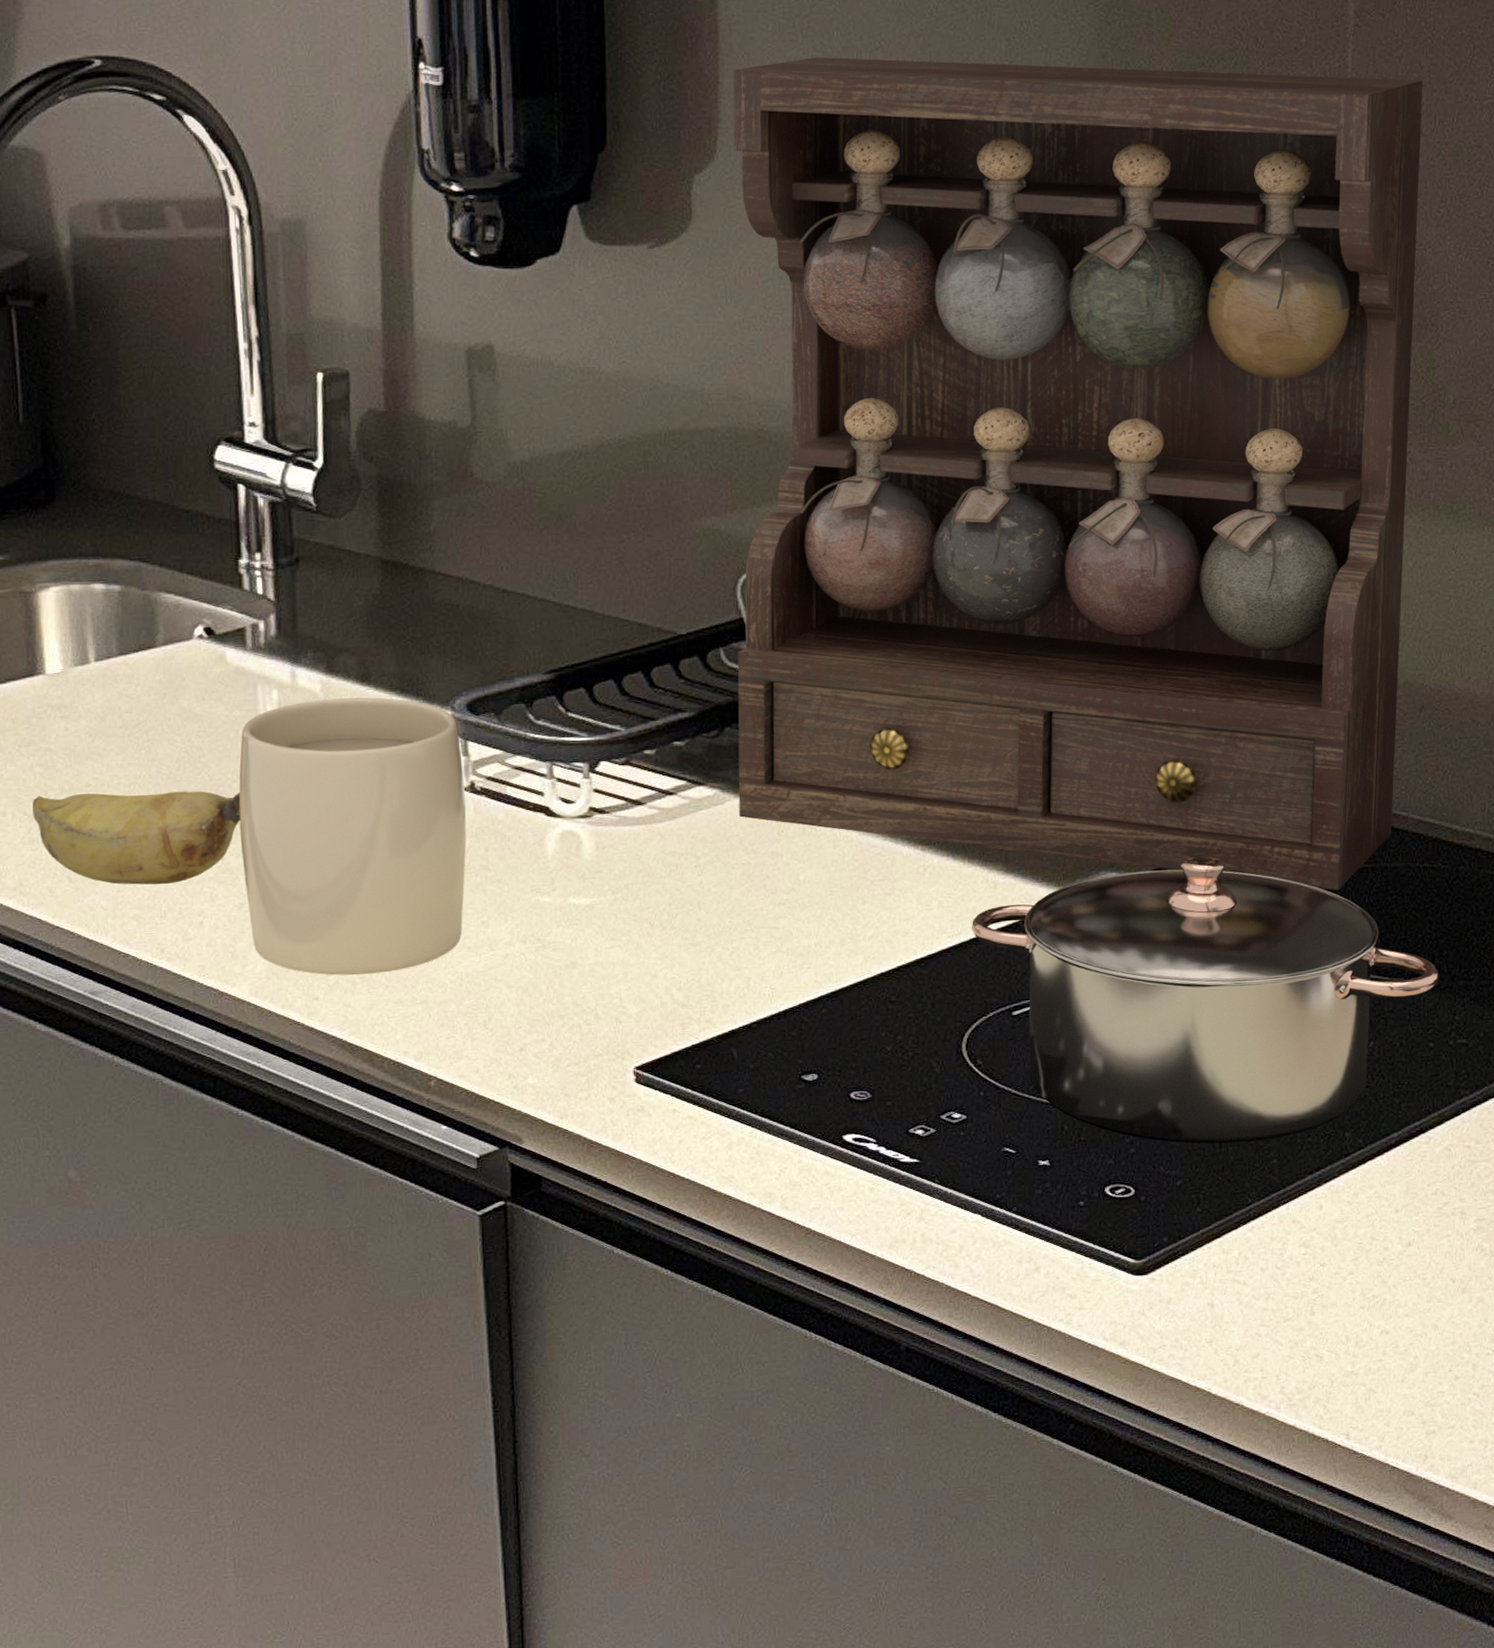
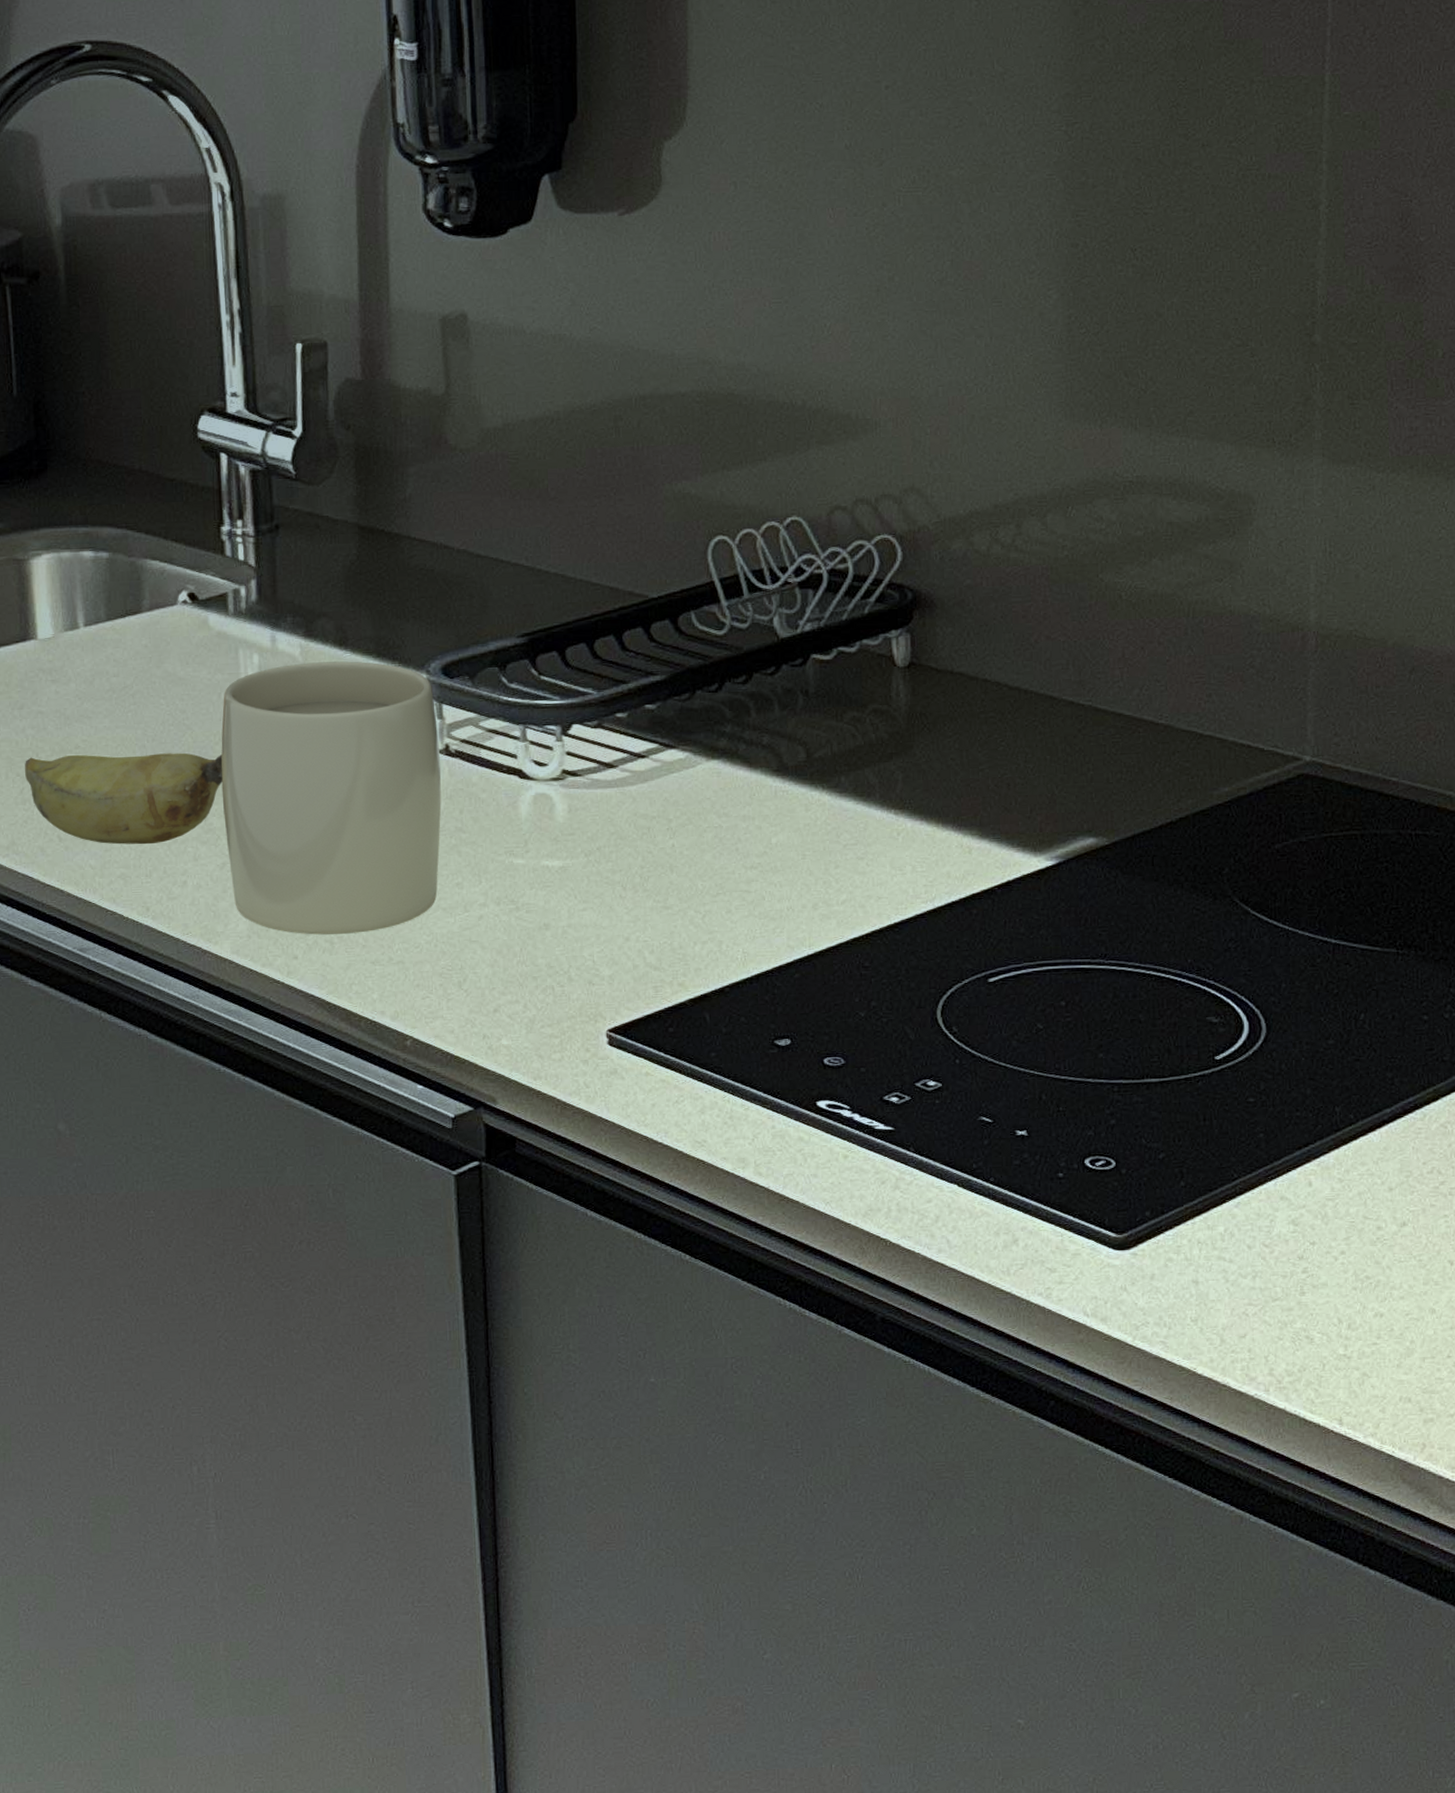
spice rack: present [733,57,1423,891] -> none [701,22,1407,858]
cooking pot: present [972,854,1439,1144] -> none [946,820,1433,1117]

